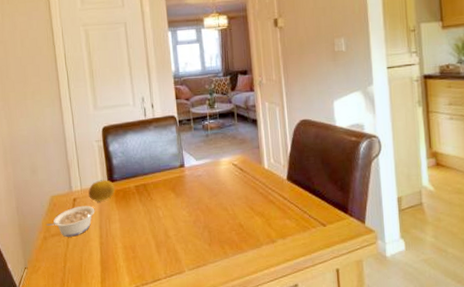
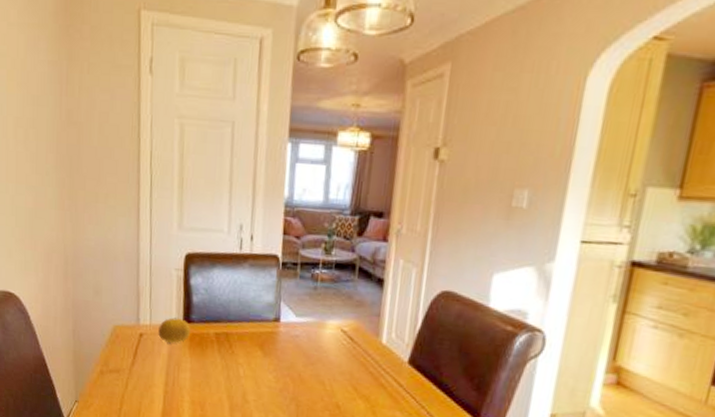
legume: present [46,205,95,237] -> none [105,343,164,378]

